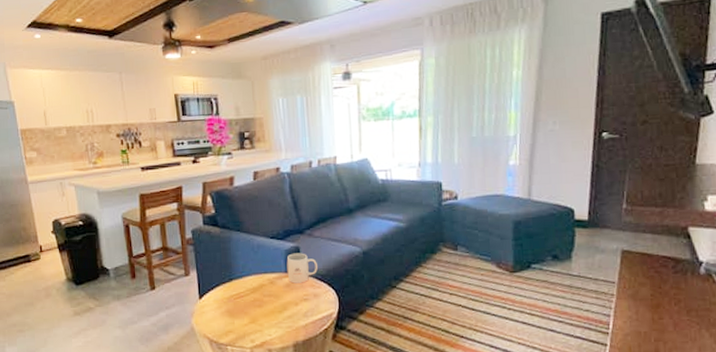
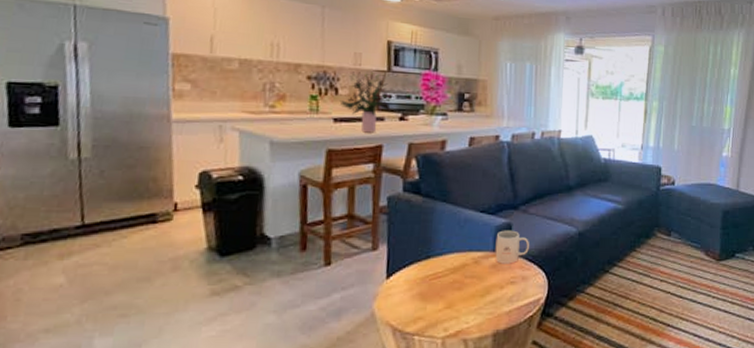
bouquet: none [143,122,185,177] -> present [339,71,391,133]

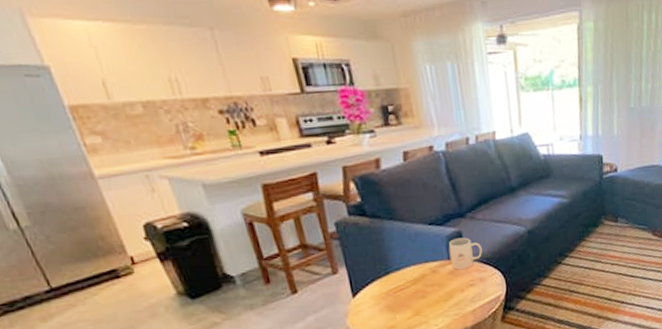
bouquet: present [339,71,391,133] -> none [260,94,316,162]

